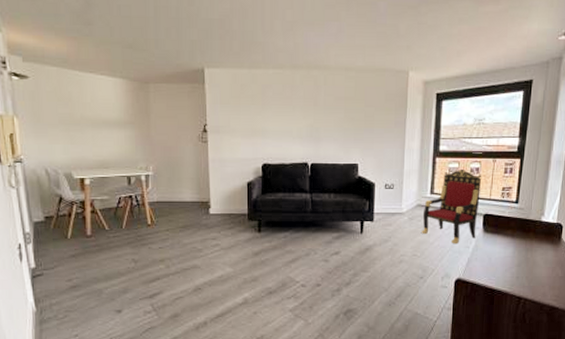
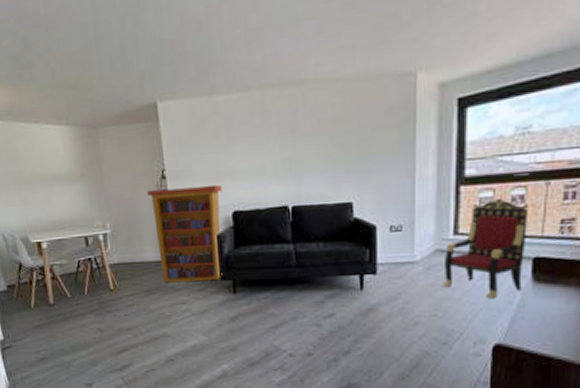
bookcase: none [190,140,255,221] -> present [147,184,223,283]

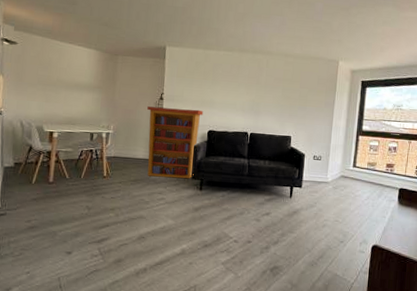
armchair: present [443,197,529,300] -> none [344,147,399,214]

